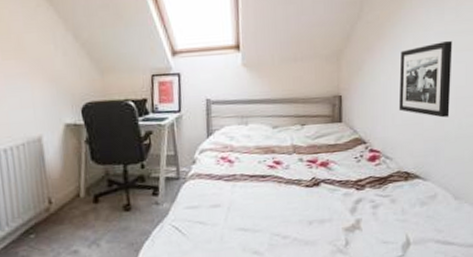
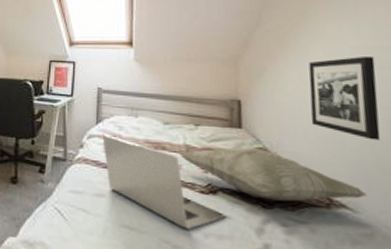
laptop: none [214,146,326,221] -> present [102,134,225,230]
decorative pillow: none [287,138,434,183] -> present [179,147,366,202]

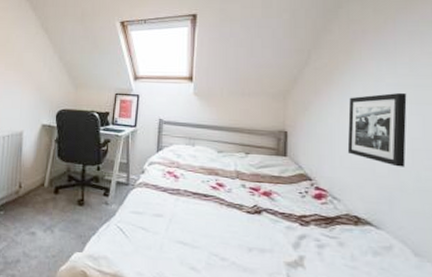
laptop: present [102,134,225,230] -> none [162,161,267,245]
decorative pillow: present [179,147,366,202] -> none [230,173,389,220]

